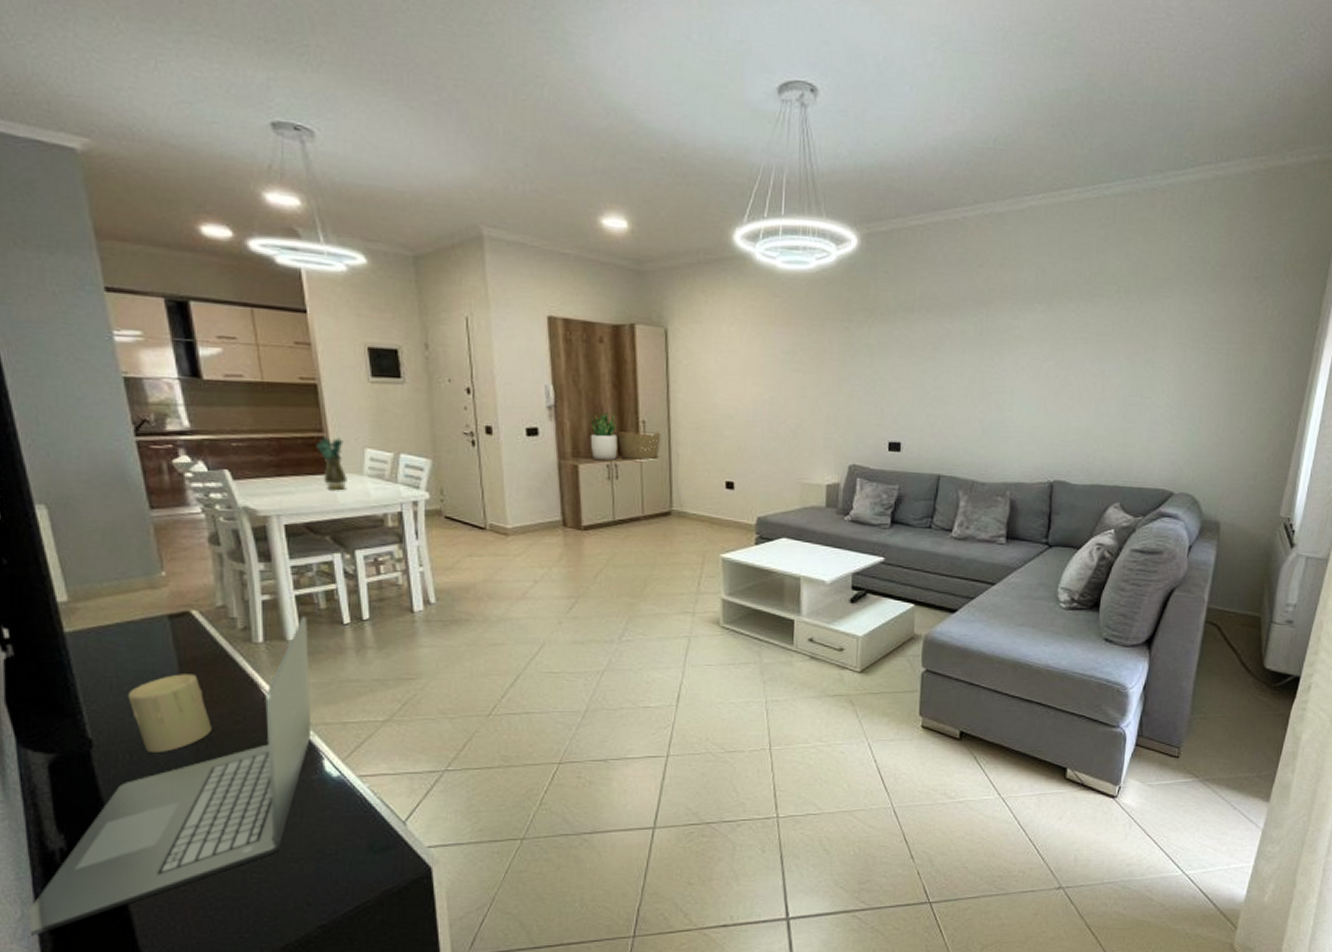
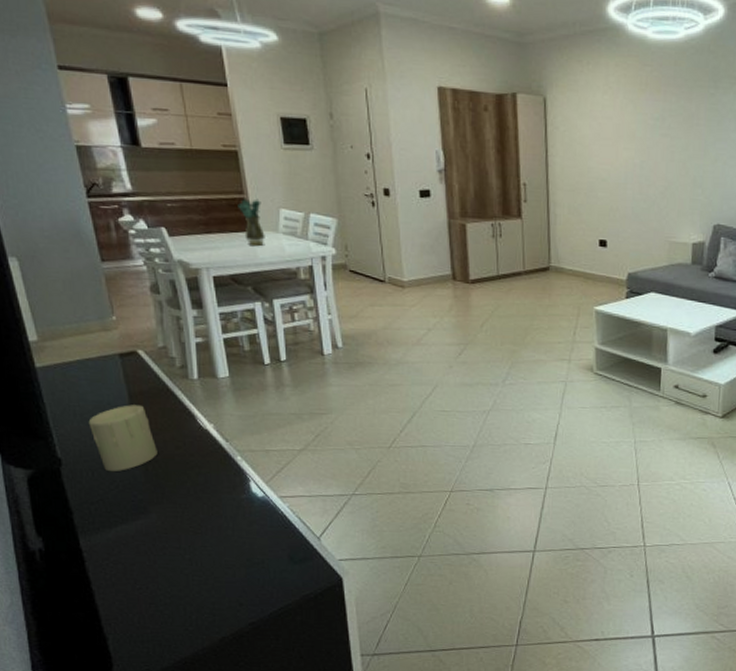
laptop: present [25,616,312,938] -> none [14,357,240,622]
planter: present [590,412,617,461] -> none [476,175,501,221]
basket: present [617,431,661,460] -> none [501,193,540,220]

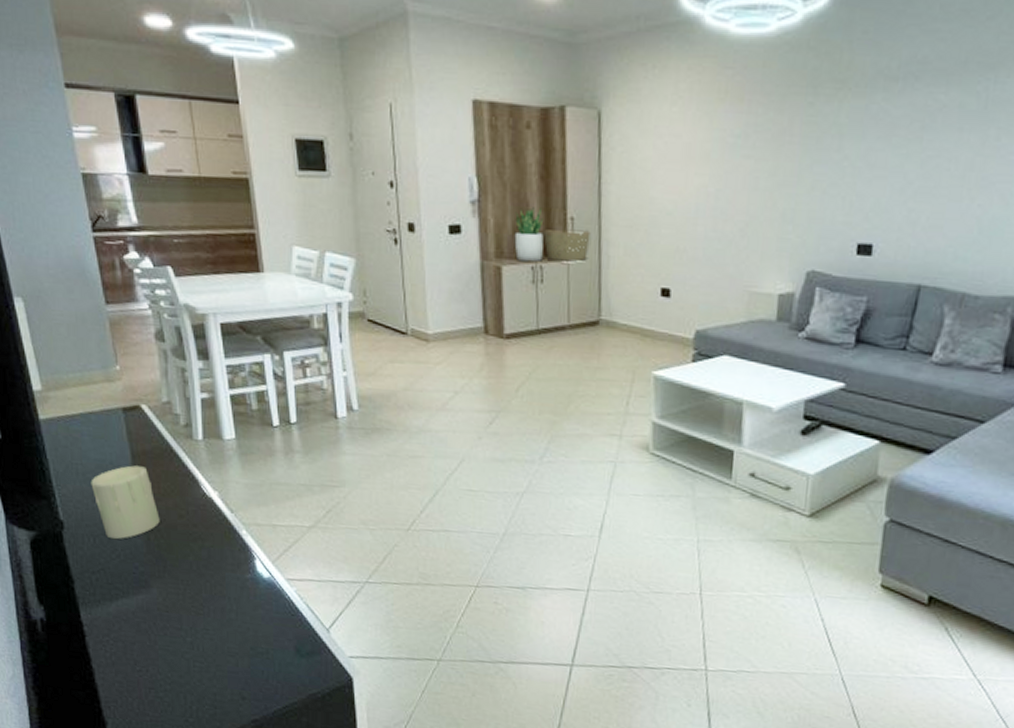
vase: present [238,196,265,247] -> none [248,231,276,290]
planter: none [476,175,501,221] -> present [514,207,544,263]
basket: none [501,193,540,220] -> present [543,229,591,262]

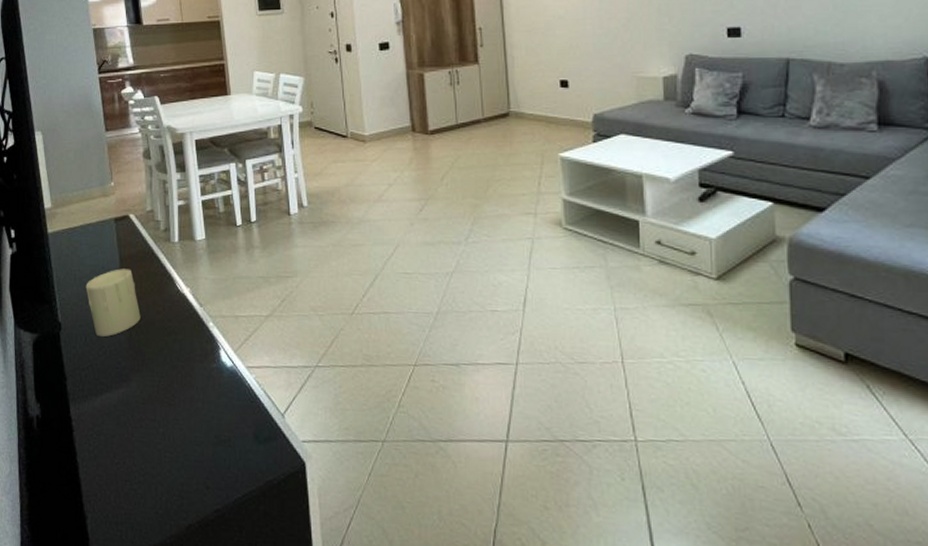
planter: present [514,207,544,263] -> none [433,22,458,68]
basket: present [543,229,591,262] -> none [457,37,496,65]

